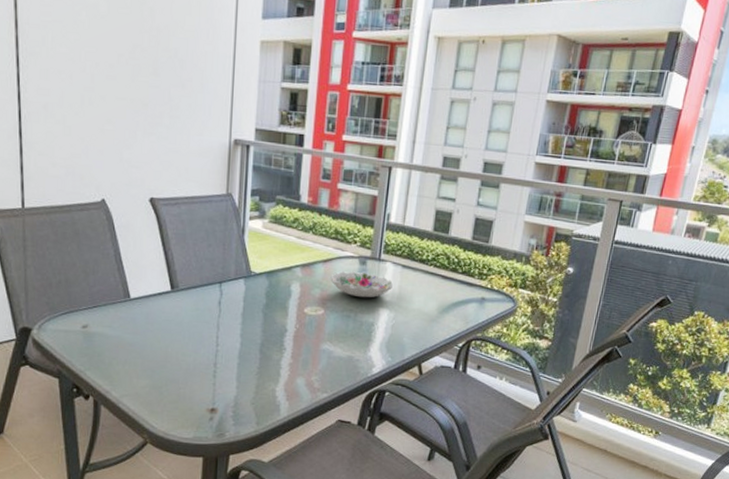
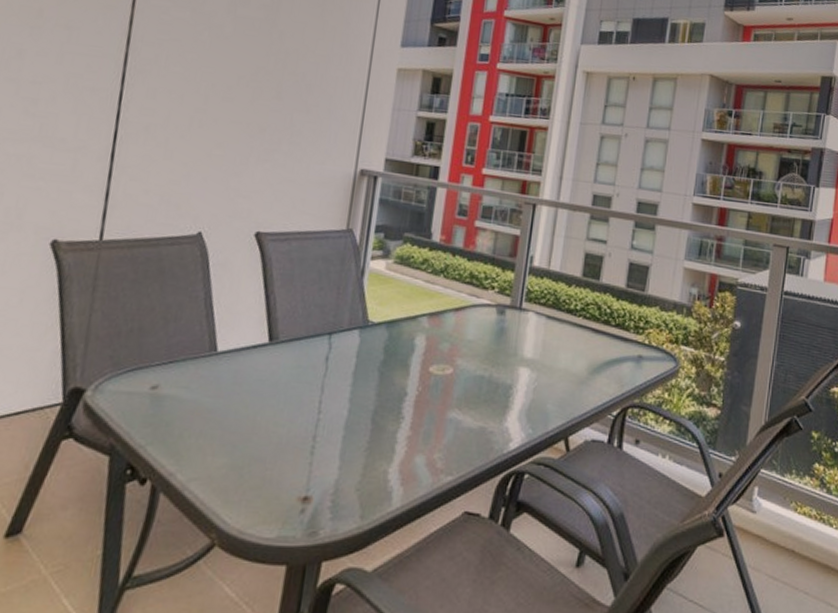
decorative bowl: present [330,271,393,298] -> none [462,322,535,355]

